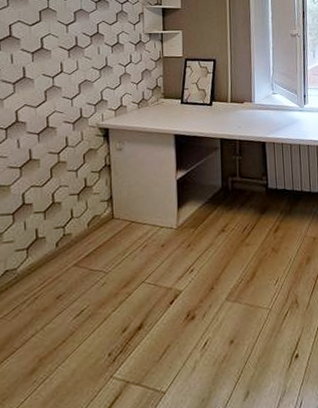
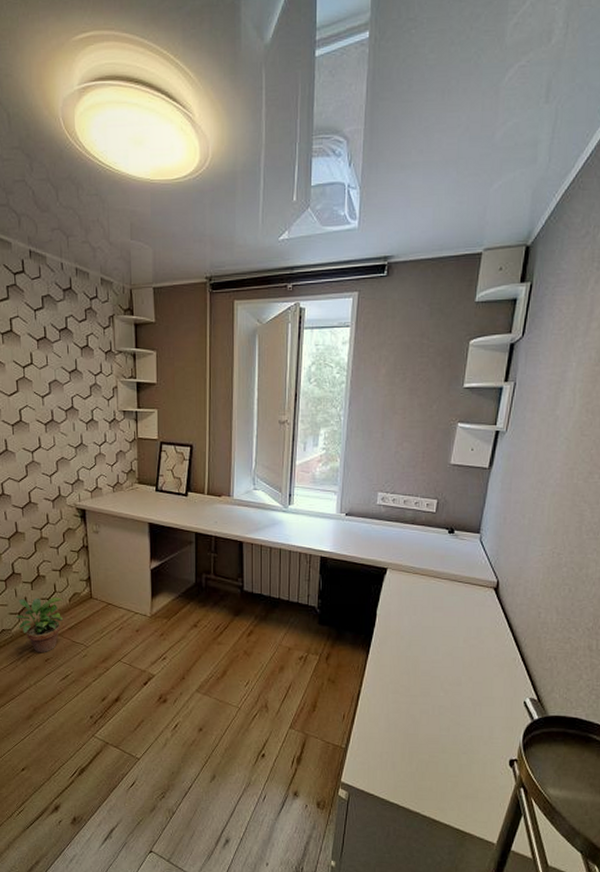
potted plant: none [22,223,81,291] -> present [15,597,63,653]

